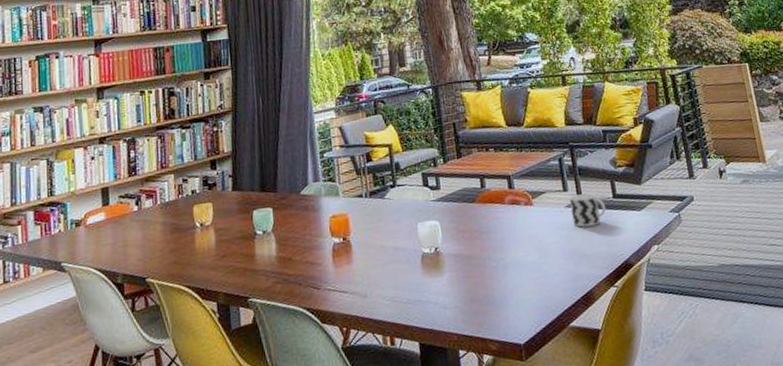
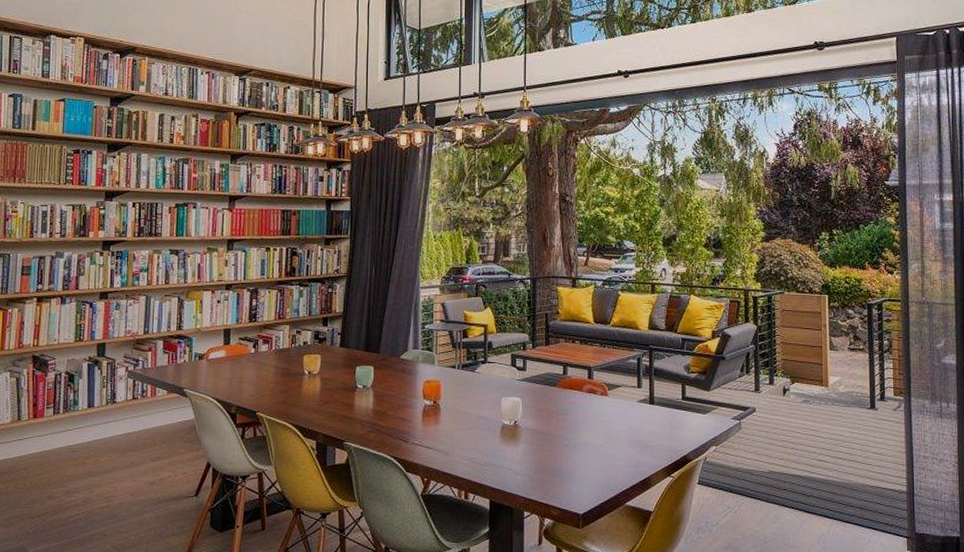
cup: present [569,193,607,227] -> none [642,392,674,421]

